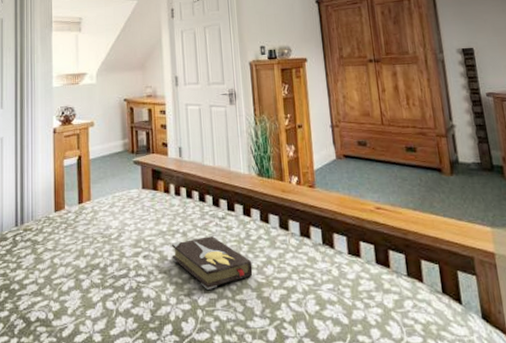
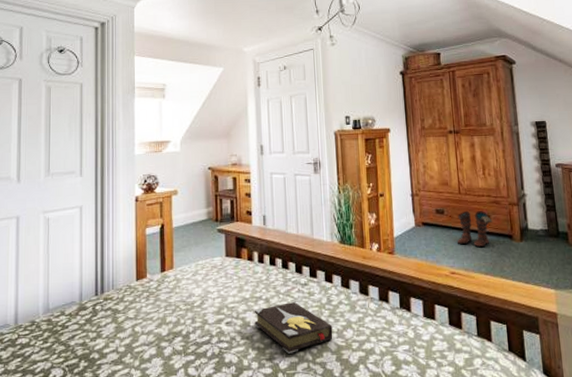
boots: none [381,142,420,181] -> present [457,210,493,247]

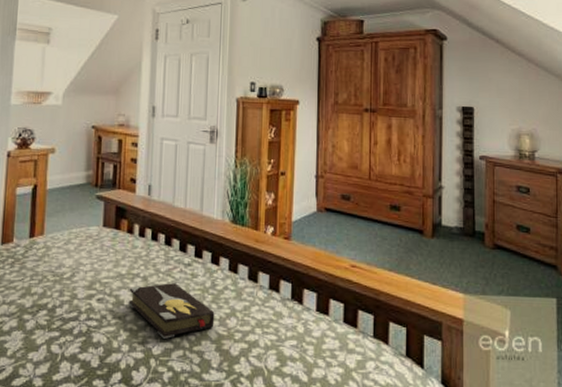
boots: present [457,210,493,247] -> none [361,199,403,240]

